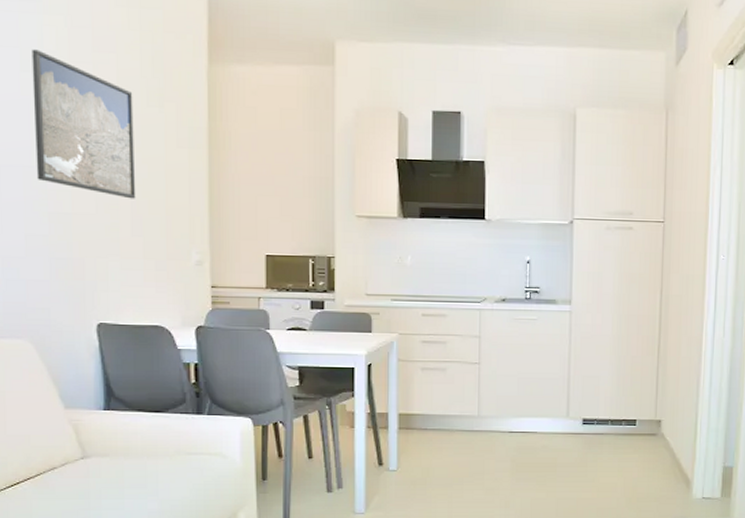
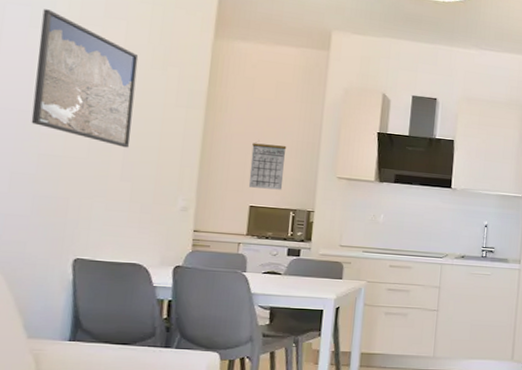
calendar: none [262,181,298,235] -> present [248,142,287,190]

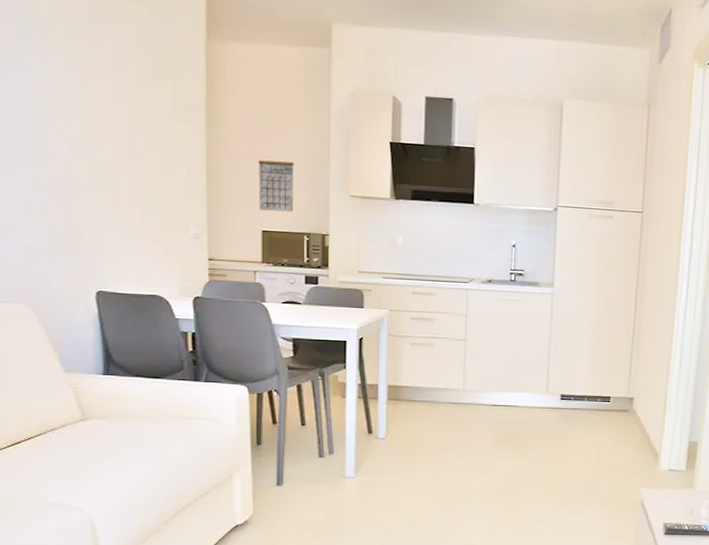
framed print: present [31,9,139,148] -> none [29,18,135,171]

